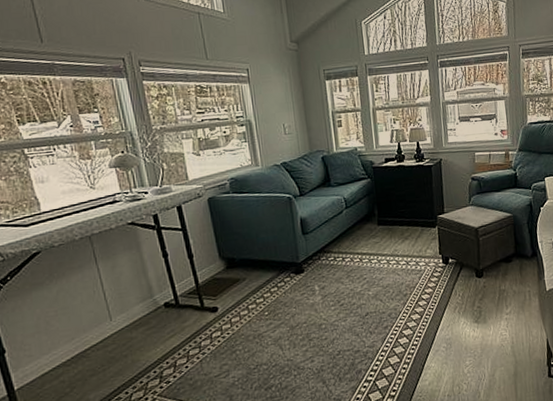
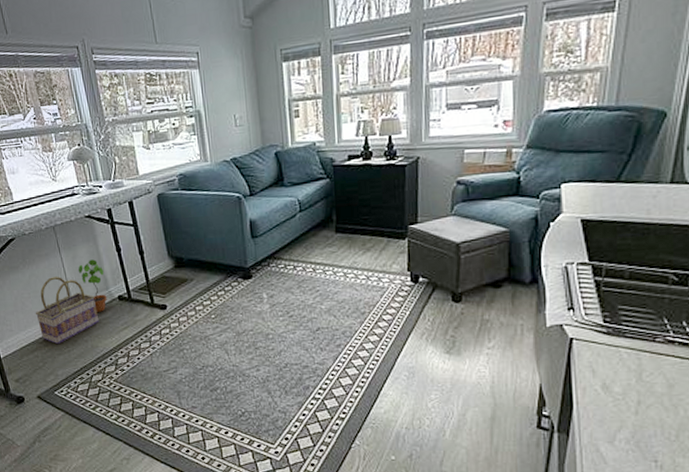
basket: none [62,288,142,365] -> present [35,276,100,345]
potted plant: none [117,267,152,323] -> present [78,259,107,312]

